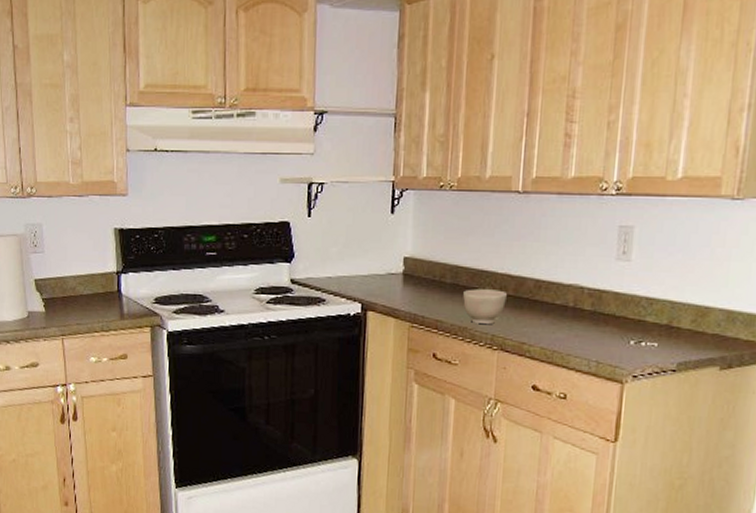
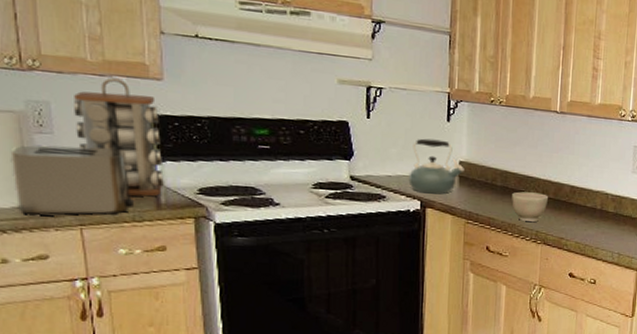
toaster: none [15,262,103,329] -> present [12,145,133,217]
spice rack: none [60,197,128,308] -> present [74,77,165,197]
kettle: none [349,234,409,296] -> present [408,138,464,194]

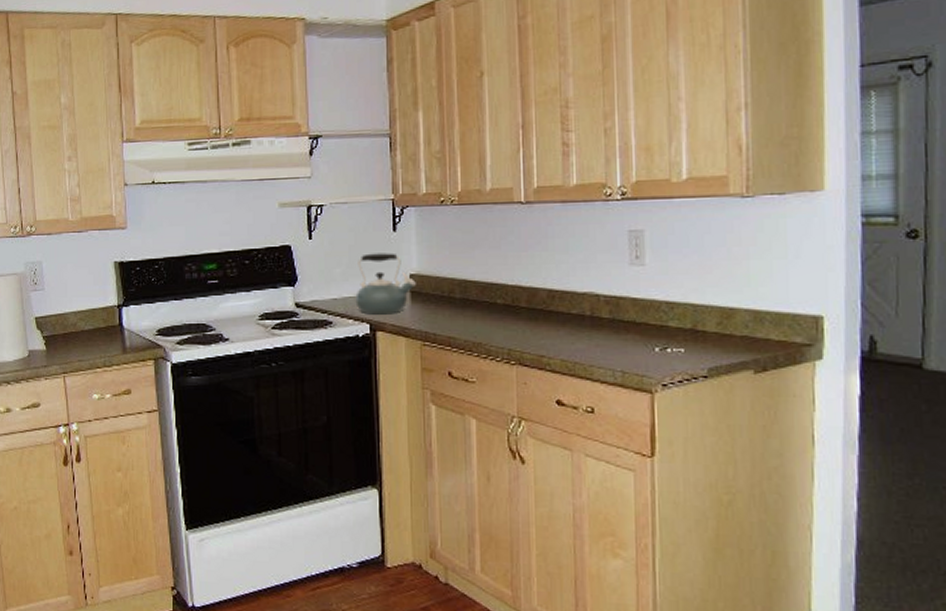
toaster: present [12,145,133,217] -> none [15,297,104,368]
spice rack: present [74,77,165,197] -> none [59,232,130,343]
bowl: present [512,191,548,223] -> none [474,302,520,339]

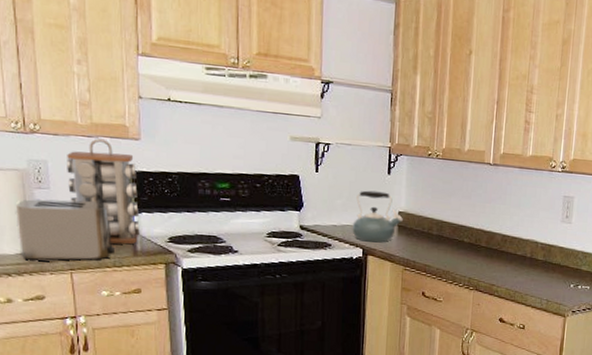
toaster: none [15,297,104,368] -> present [16,199,115,263]
spice rack: none [59,232,130,343] -> present [67,138,141,245]

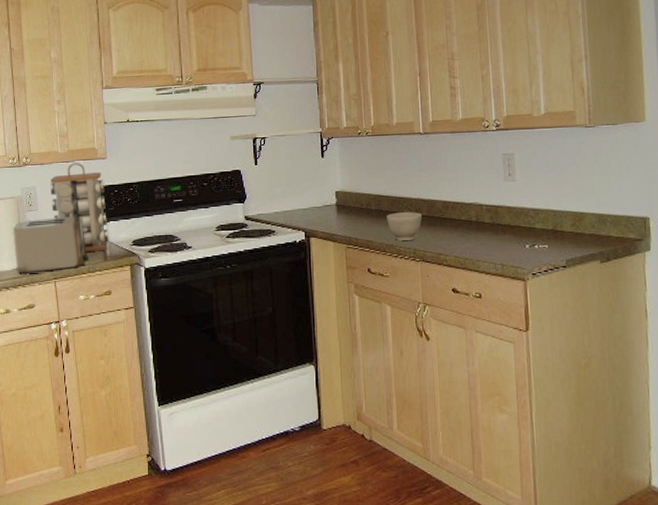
kettle: present [352,190,403,243] -> none [293,174,341,224]
bowl: none [446,240,480,270] -> present [387,212,422,242]

